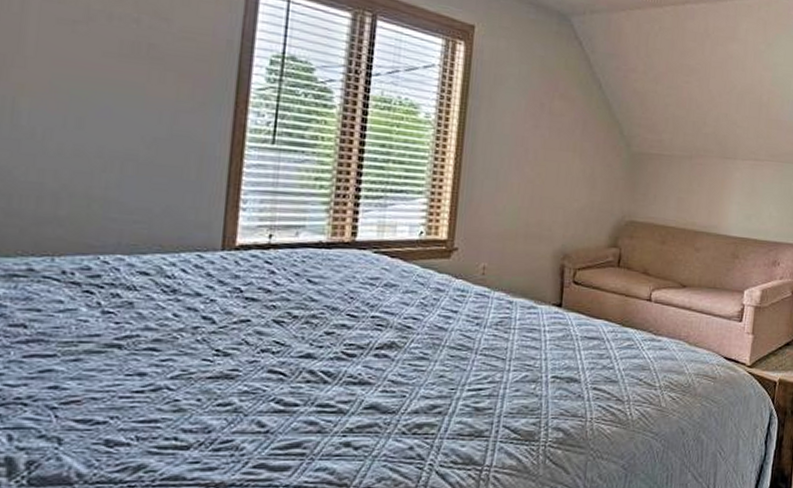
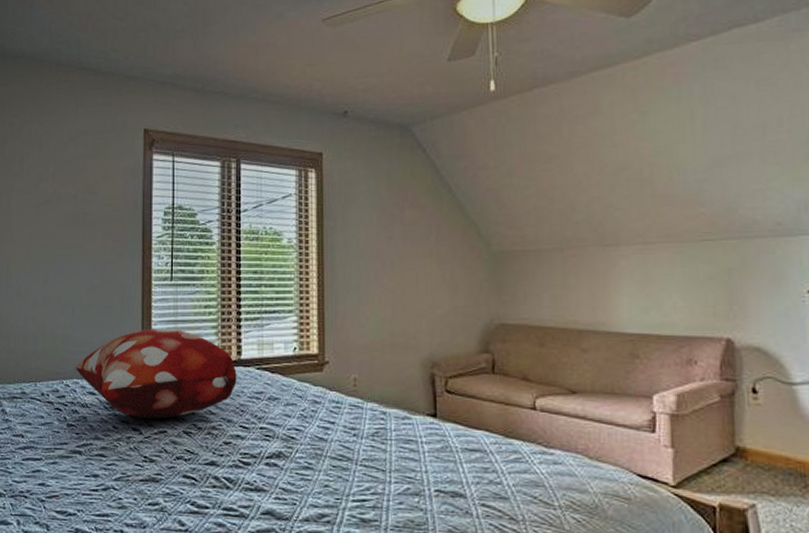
decorative pillow: none [121,198,349,306] -> present [76,328,237,419]

